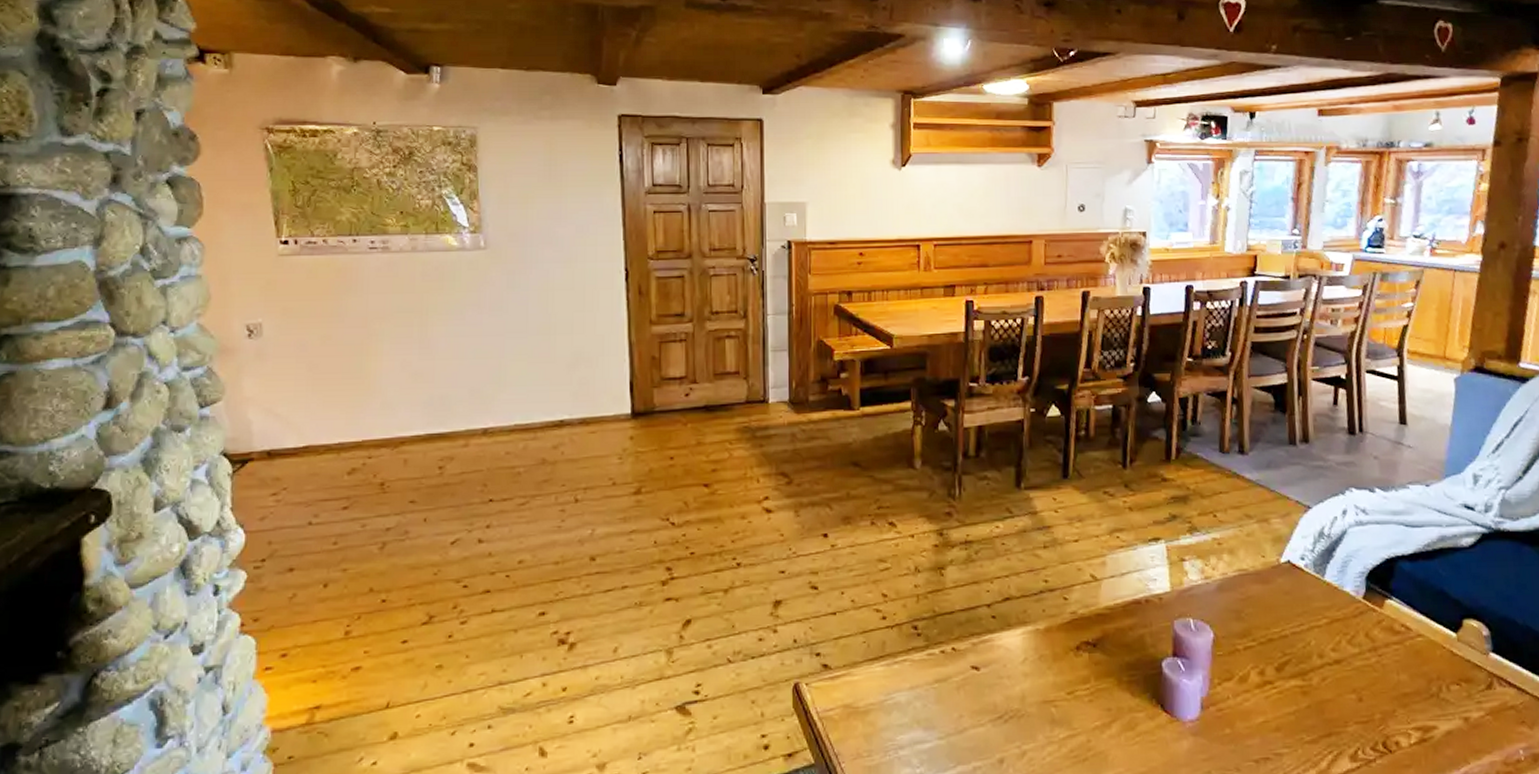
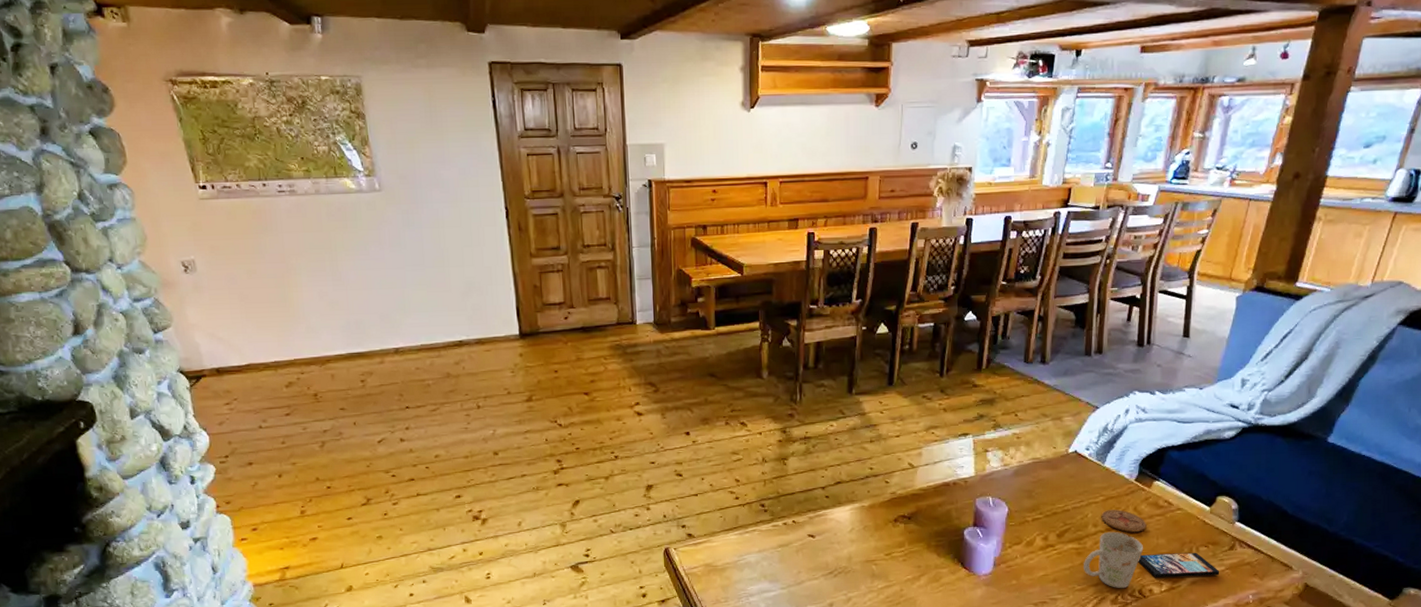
mug: none [1311,664,1383,741] -> present [1084,531,1144,589]
coaster: none [1326,635,1383,666] -> present [1101,509,1147,533]
smartphone: none [1377,692,1479,727] -> present [1138,552,1220,578]

